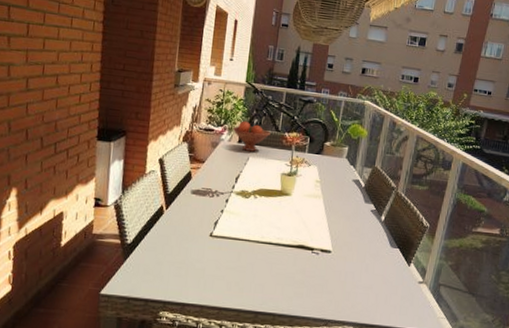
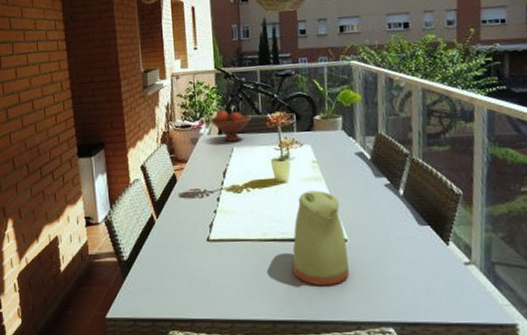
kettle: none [281,205,331,288] -> present [292,190,350,286]

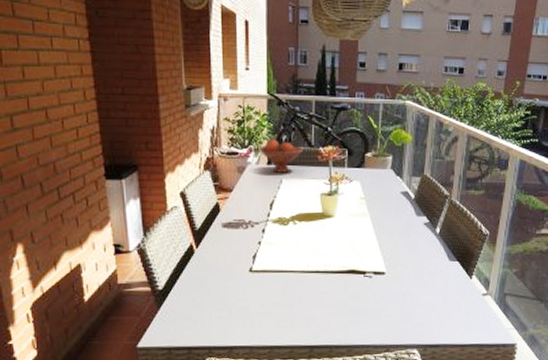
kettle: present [292,190,350,286] -> none [333,226,385,315]

